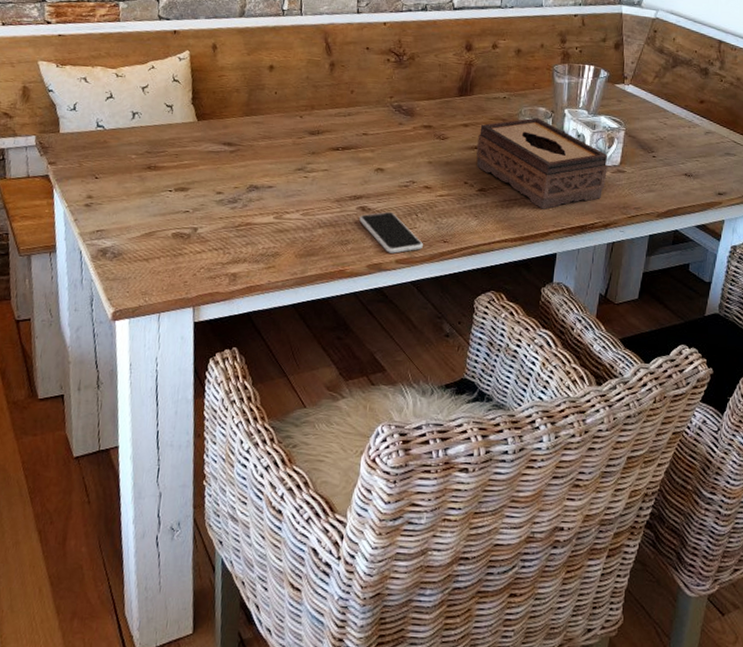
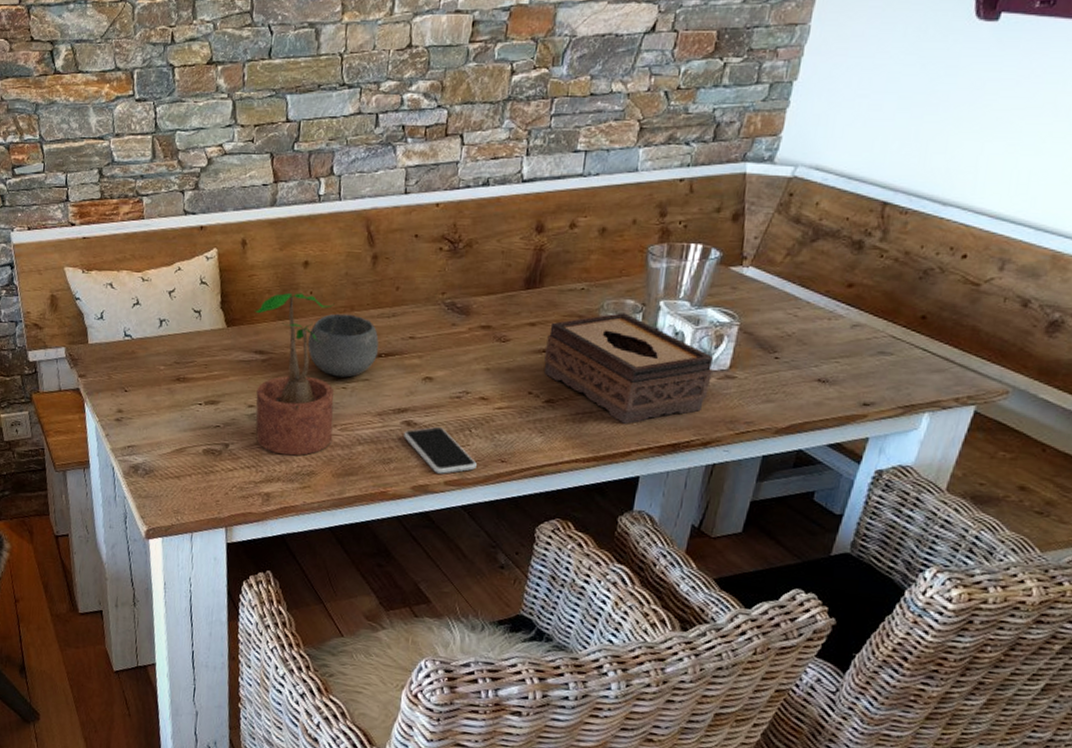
potted plant: none [223,92,297,239] -> present [254,293,335,456]
bowl: none [272,111,337,168] -> present [307,313,379,378]

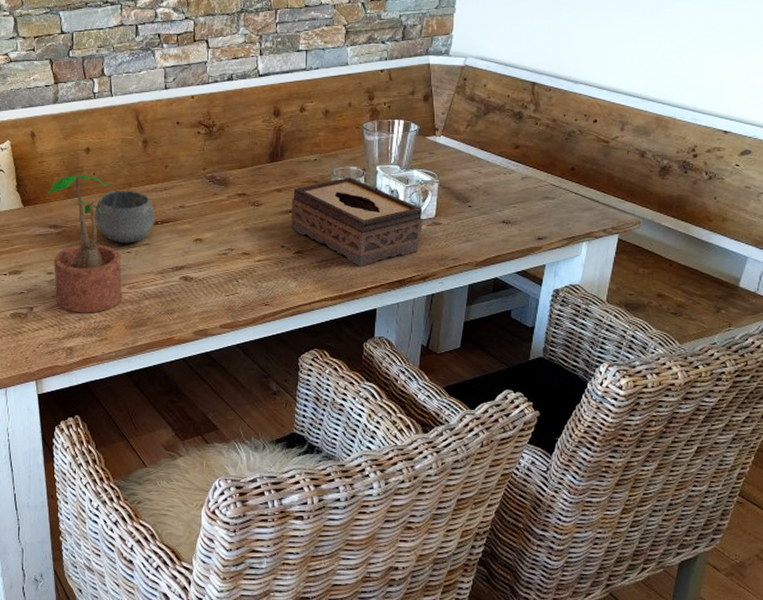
smartphone: present [404,426,477,474] -> none [183,279,245,319]

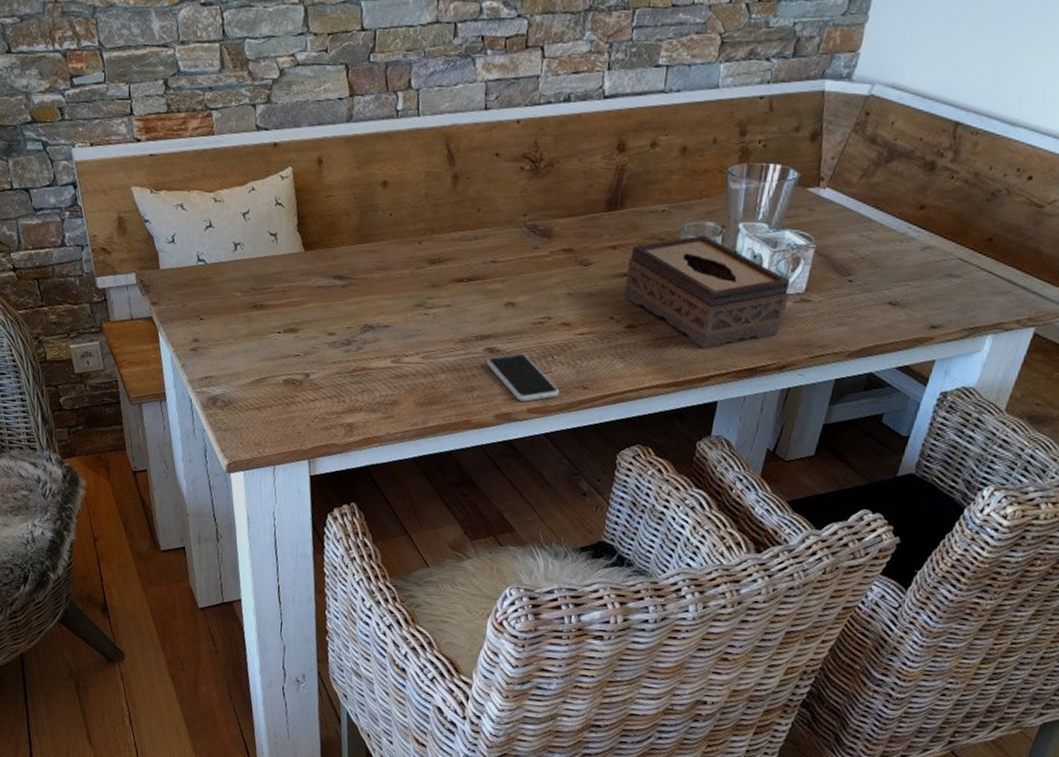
potted plant: present [46,174,122,313] -> none [332,214,416,385]
bowl: present [95,190,156,243] -> none [388,236,461,304]
smartphone: none [183,279,245,319] -> present [486,353,559,402]

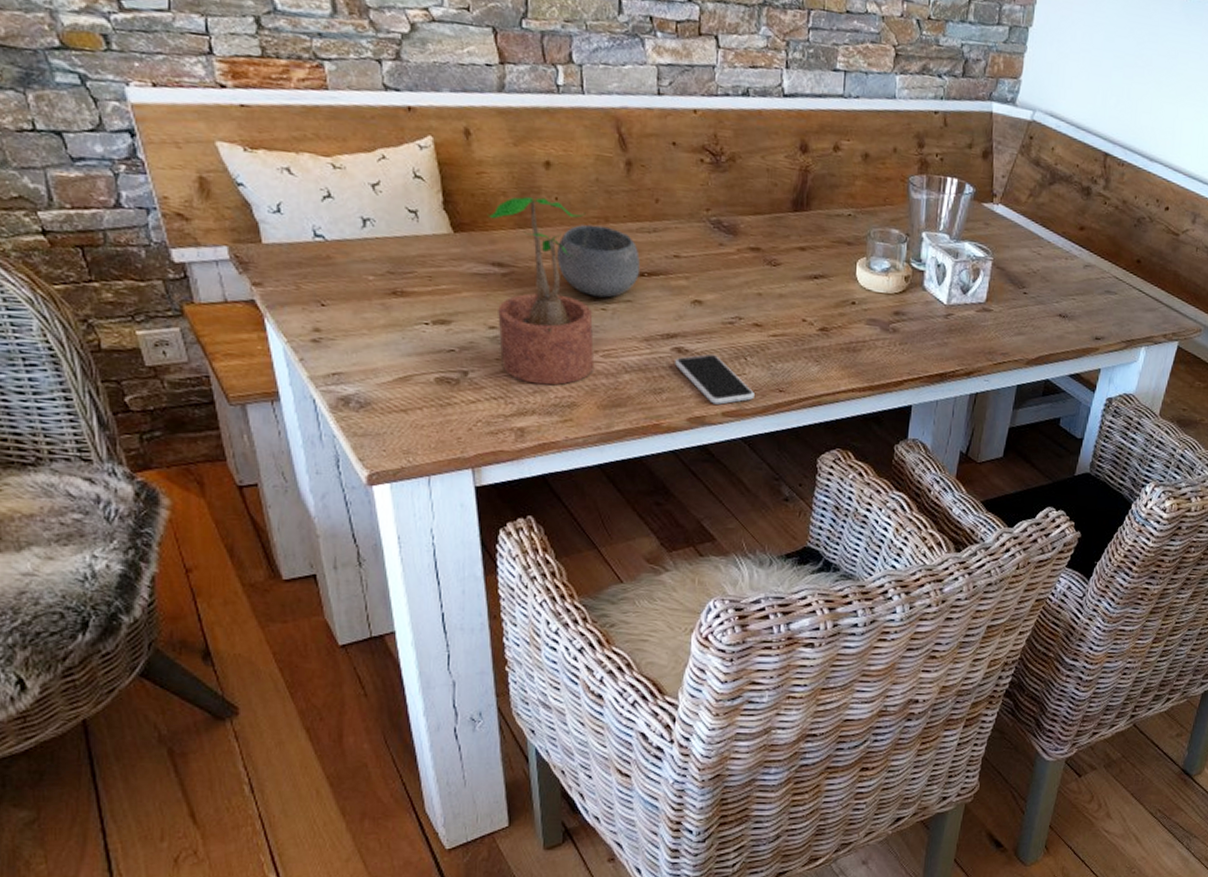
potted plant: none [332,214,416,385] -> present [487,197,594,386]
bowl: none [388,236,461,304] -> present [557,224,641,298]
tissue box: present [626,235,791,349] -> none [816,241,973,354]

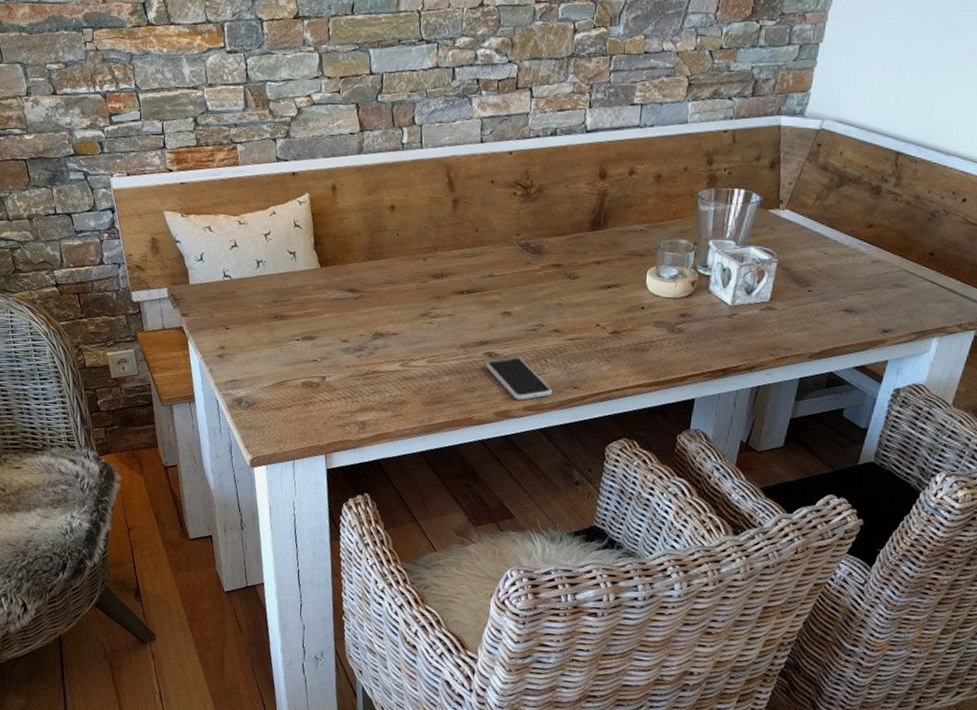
potted plant: present [487,197,594,386] -> none [345,235,422,387]
bowl: present [557,224,641,298] -> none [396,254,462,313]

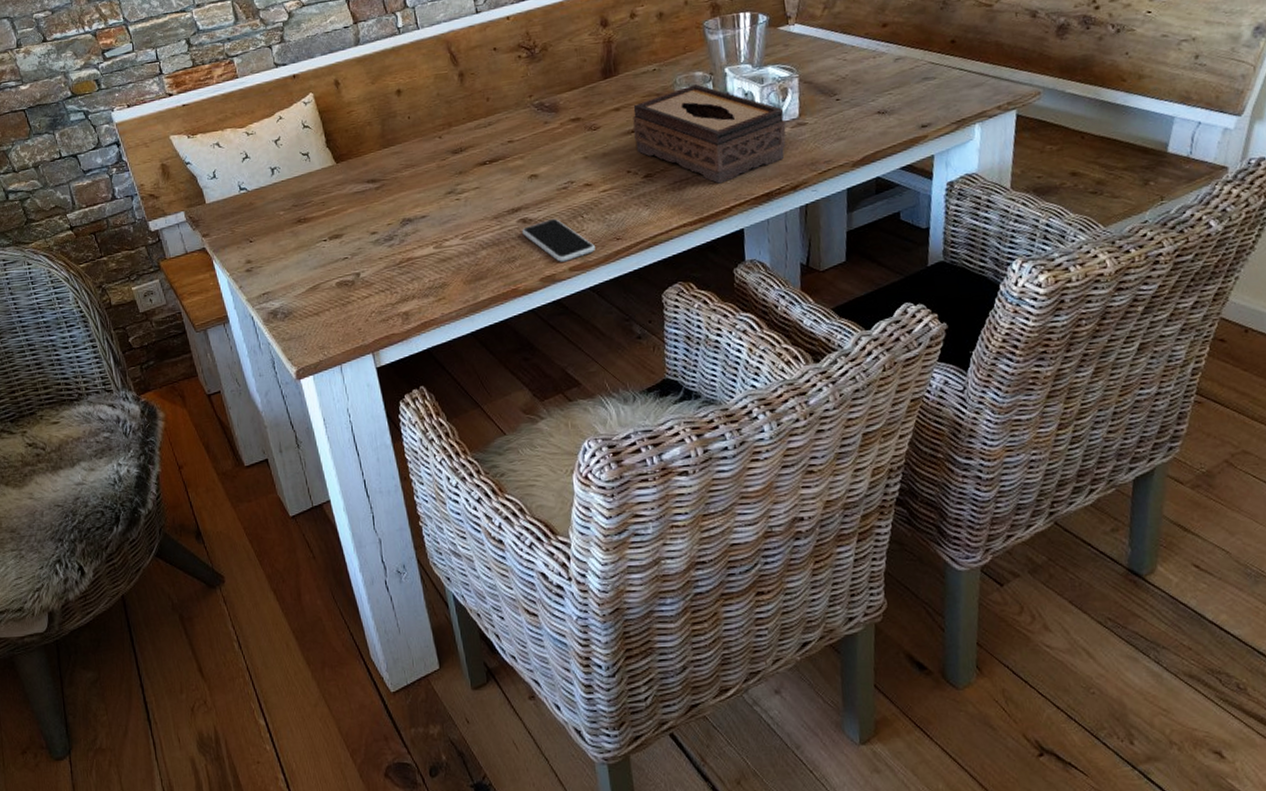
tissue box: none [610,251,757,352] -> present [633,84,786,184]

